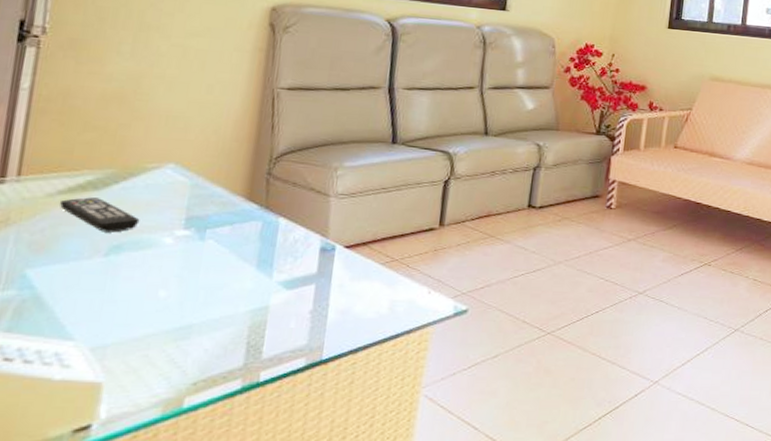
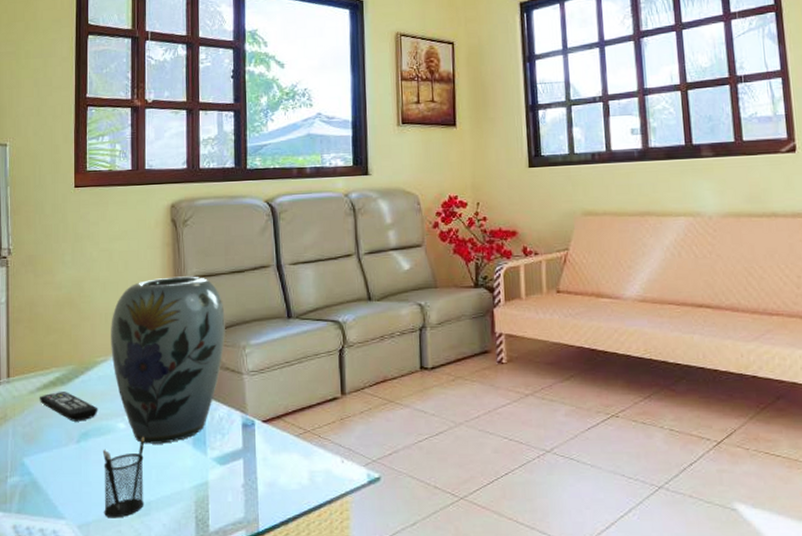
pencil holder: none [129,254,197,342] -> present [102,436,145,518]
vase: none [167,85,320,263] -> present [111,276,225,444]

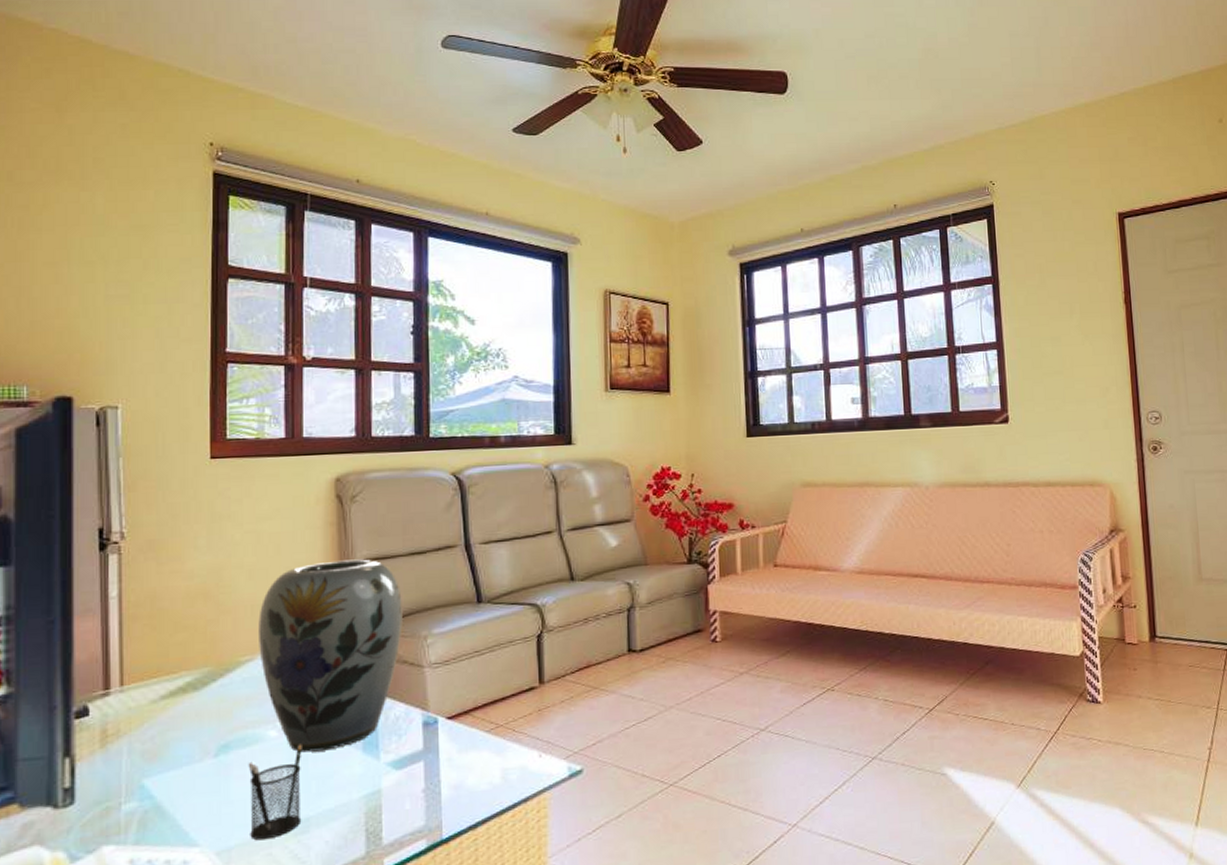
remote control: present [39,392,98,422] -> none [163,698,242,733]

